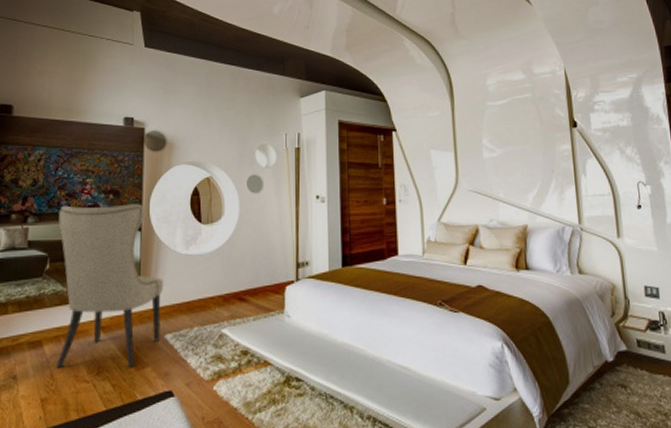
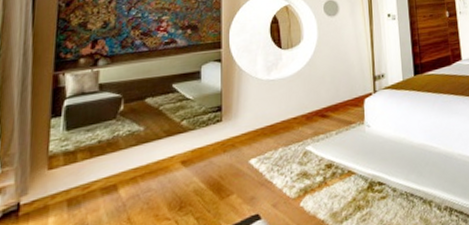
chair: present [56,204,163,369] -> none [133,36,246,211]

